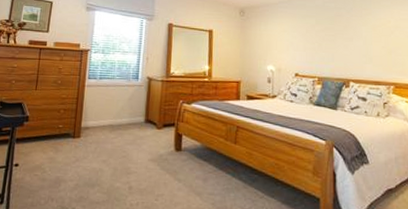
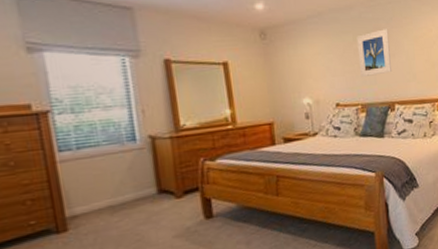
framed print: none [319,17,349,55] -> present [356,29,391,78]

